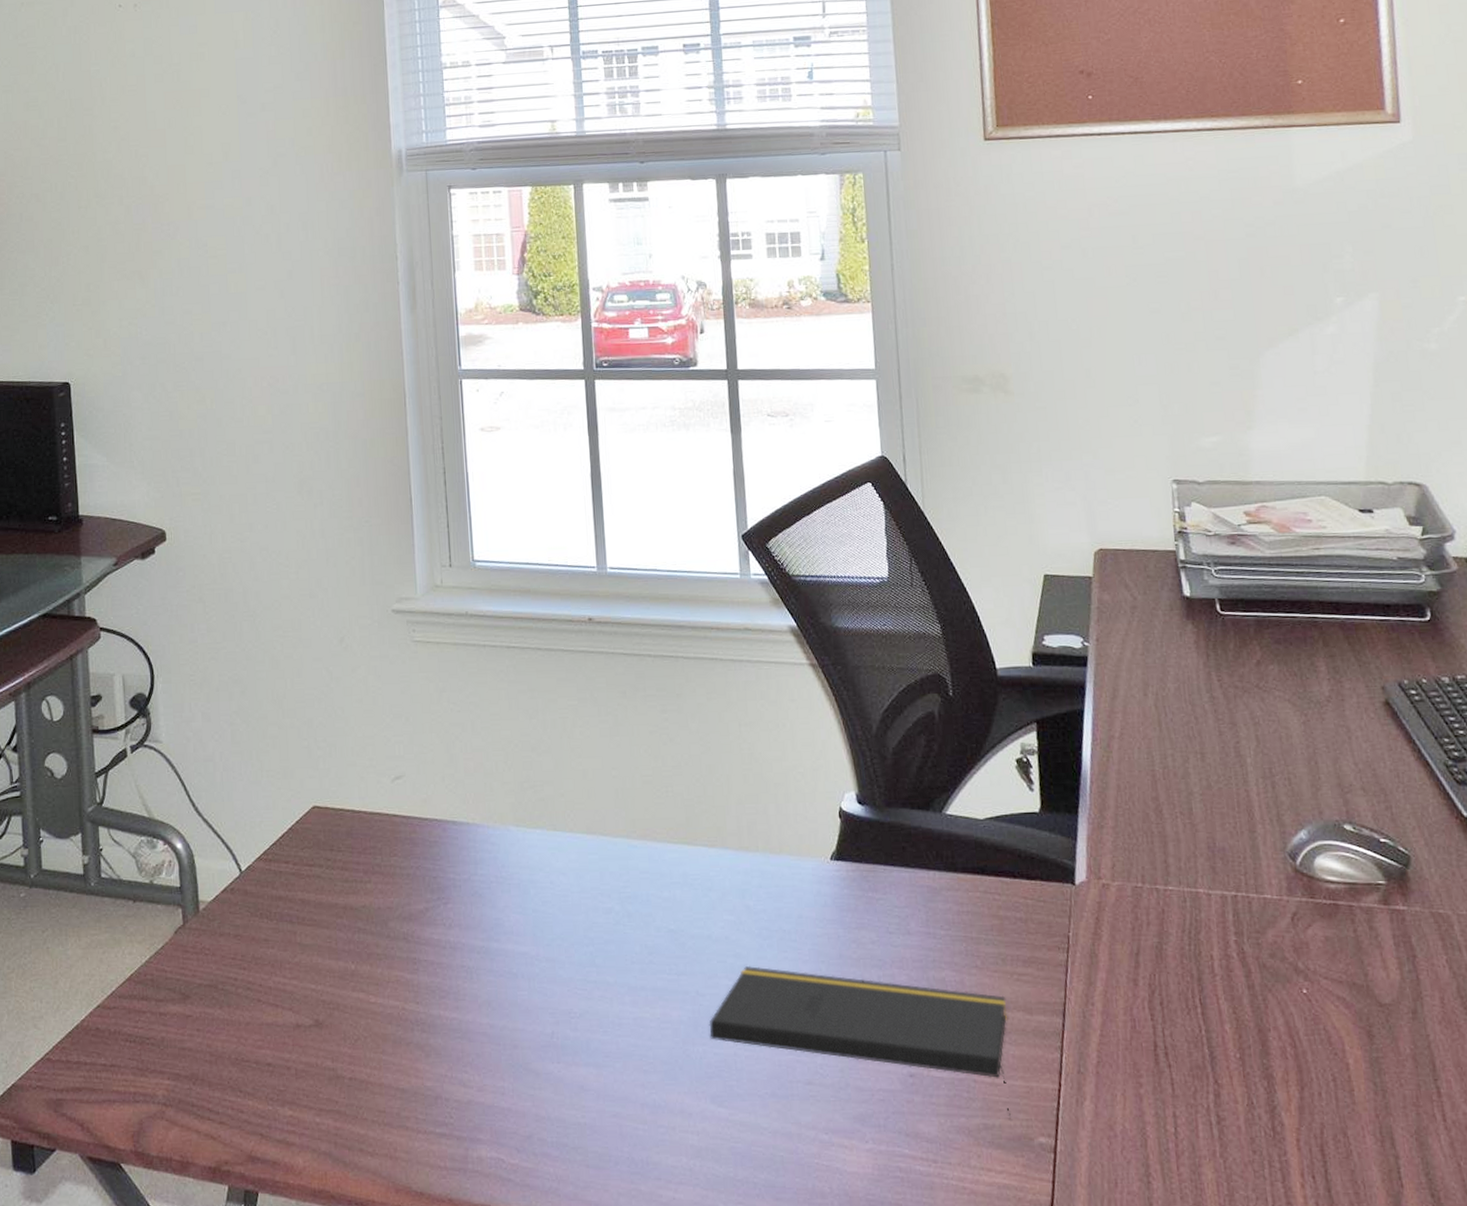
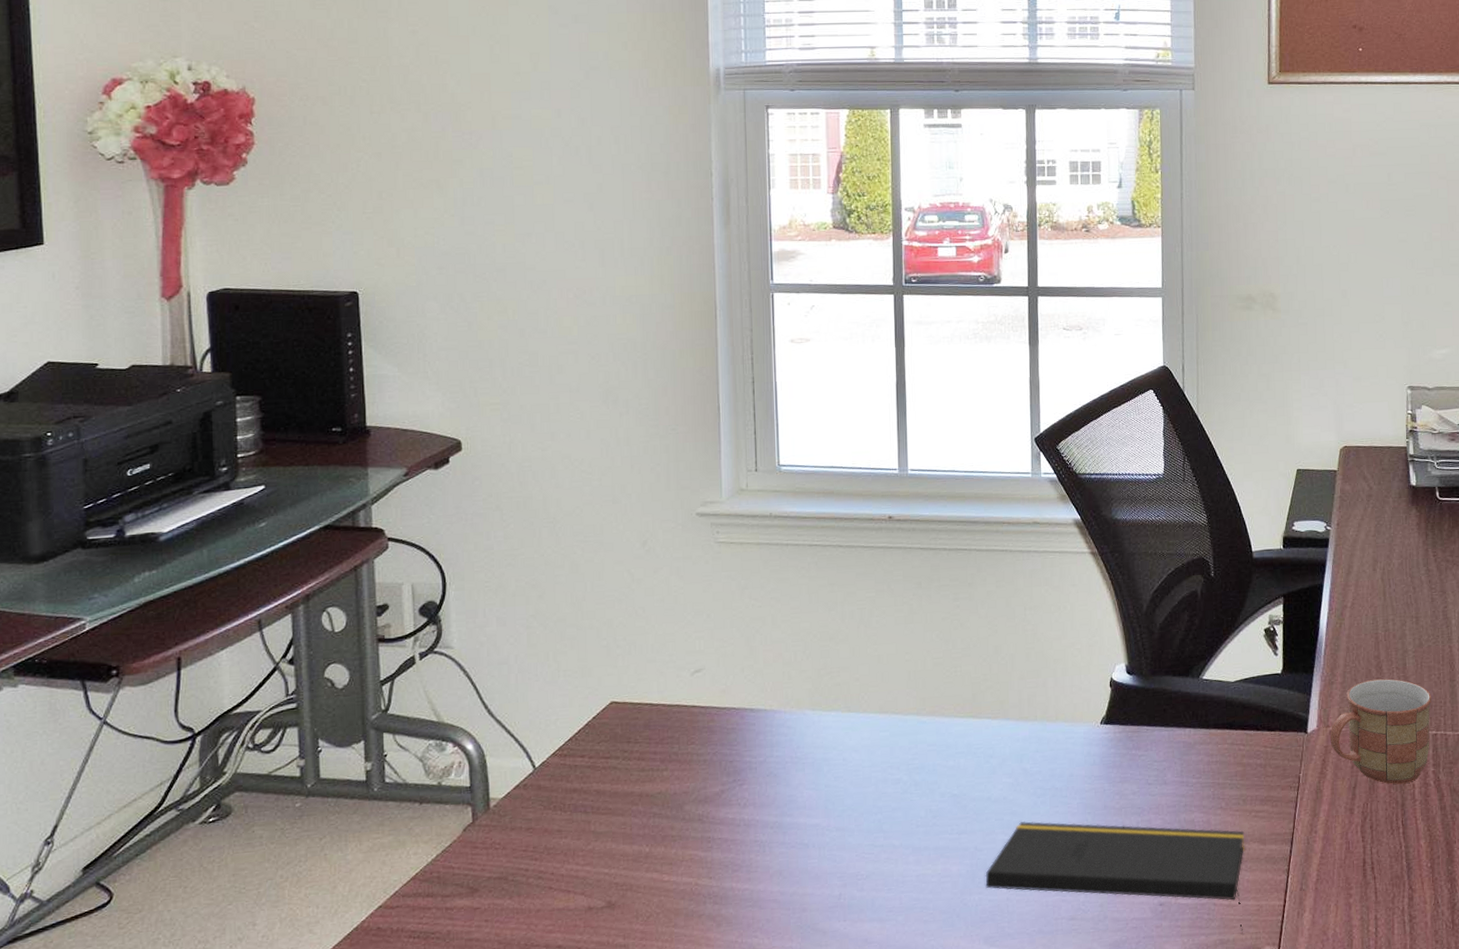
mug: none [1102,824,1229,954] -> present [1330,678,1432,785]

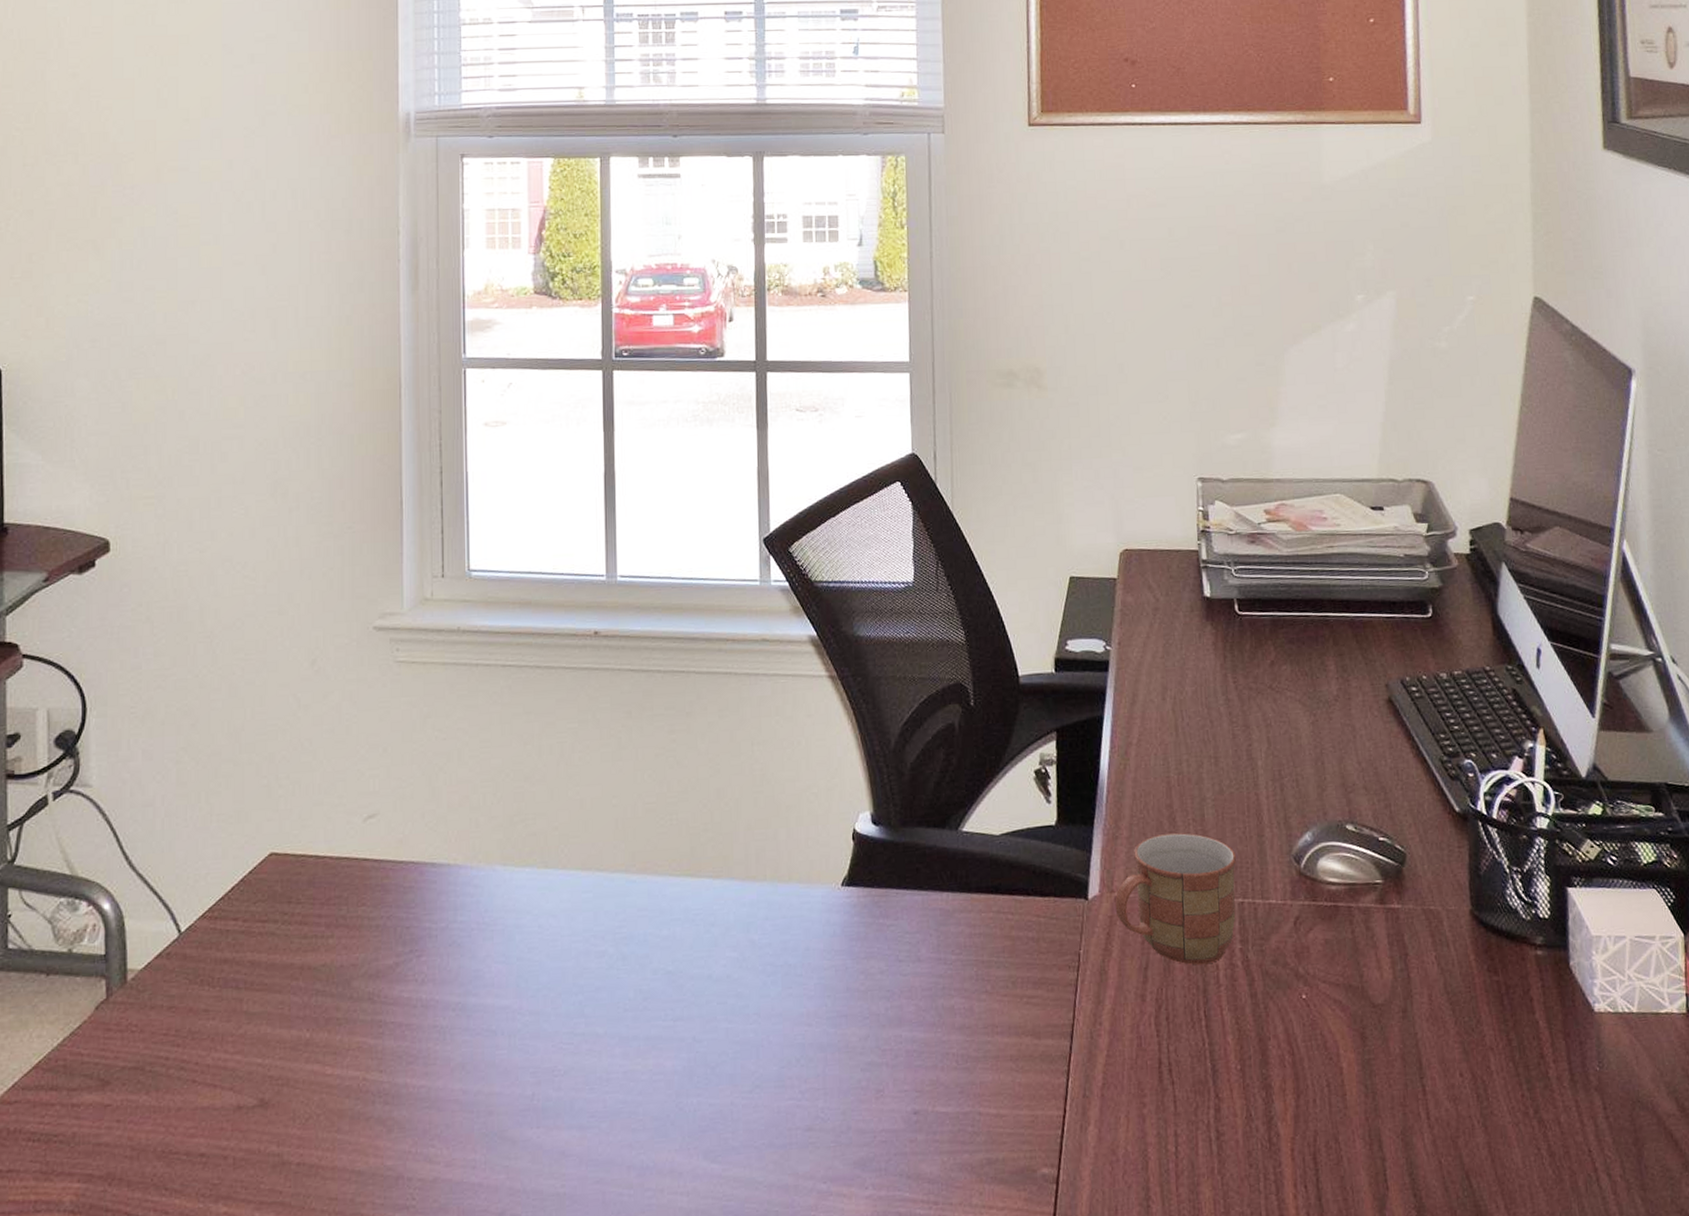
notepad: present [985,821,1245,932] -> none [705,1006,1015,1150]

